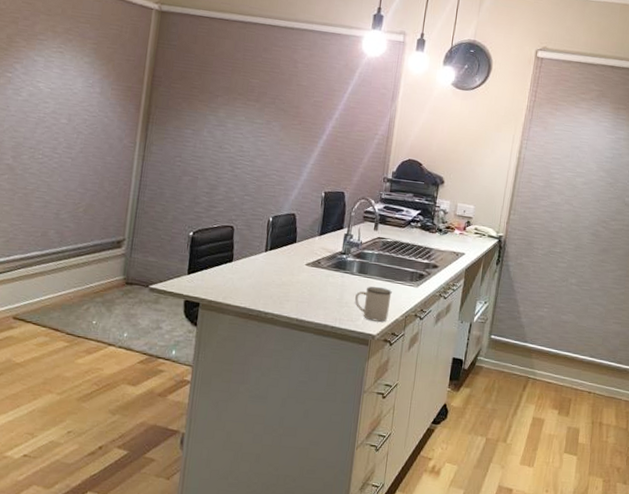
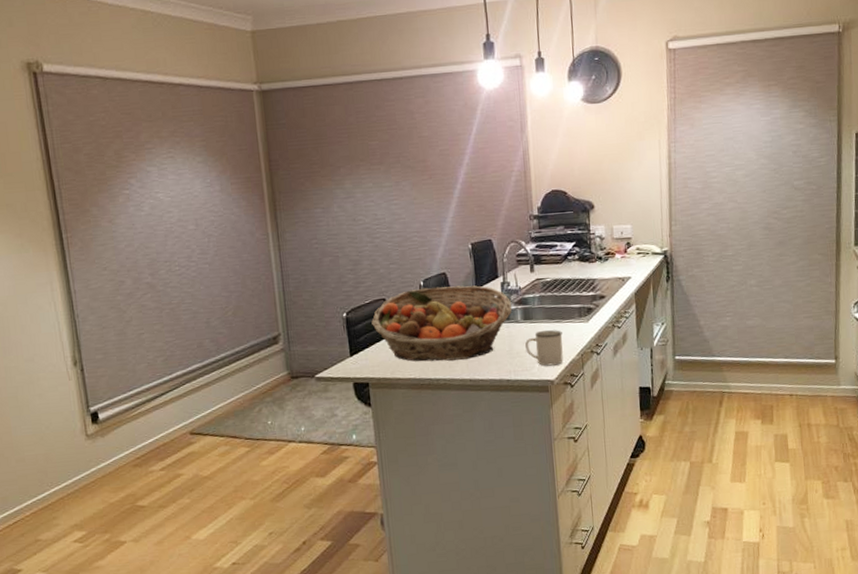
fruit basket: none [215,223,351,300] -> present [371,285,513,362]

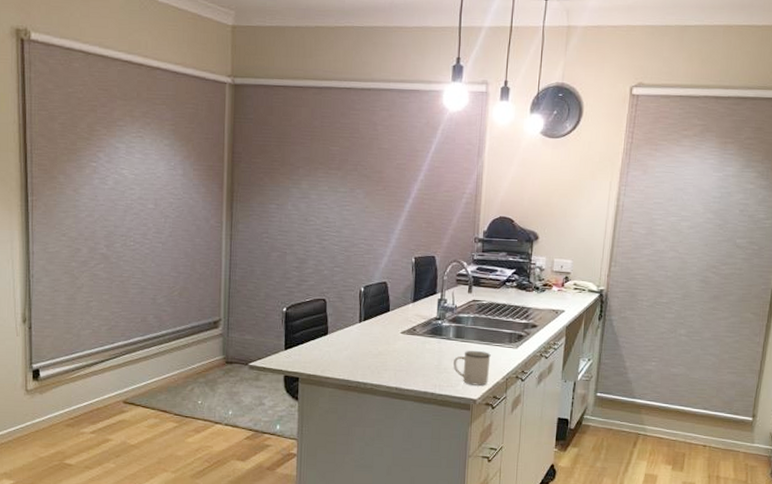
fruit basket: present [371,285,513,362] -> none [309,294,446,368]

